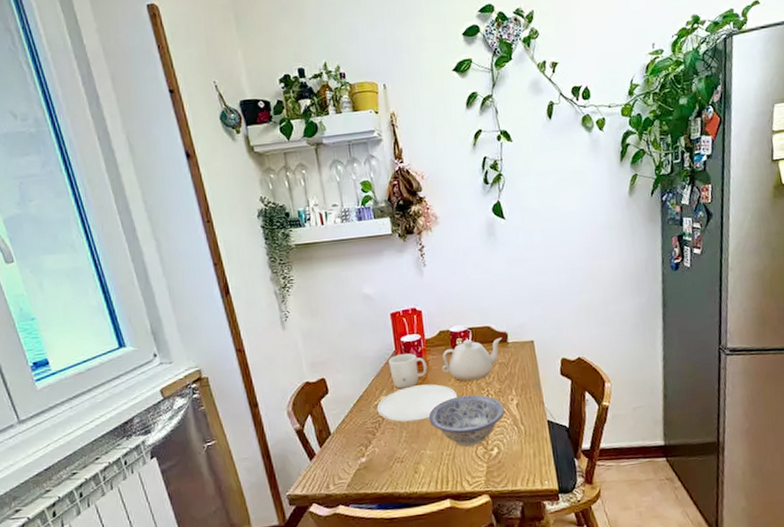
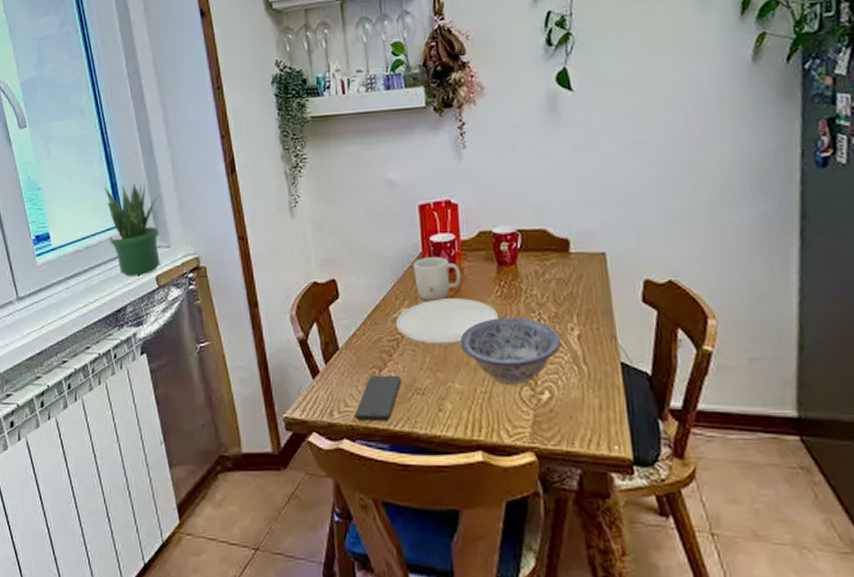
planter: none [102,306,163,393] -> present [105,181,160,277]
smartphone: none [347,449,384,488] -> present [355,375,402,420]
teapot: present [441,337,503,382] -> none [479,245,563,300]

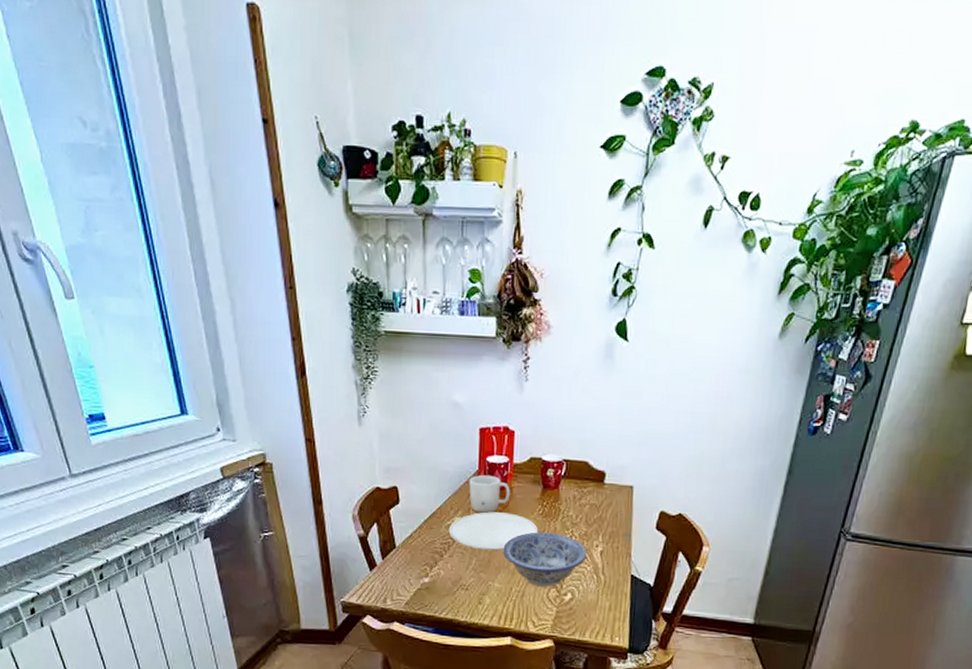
planter: present [105,181,160,277] -> none [166,373,225,466]
smartphone: present [355,375,402,420] -> none [405,571,449,609]

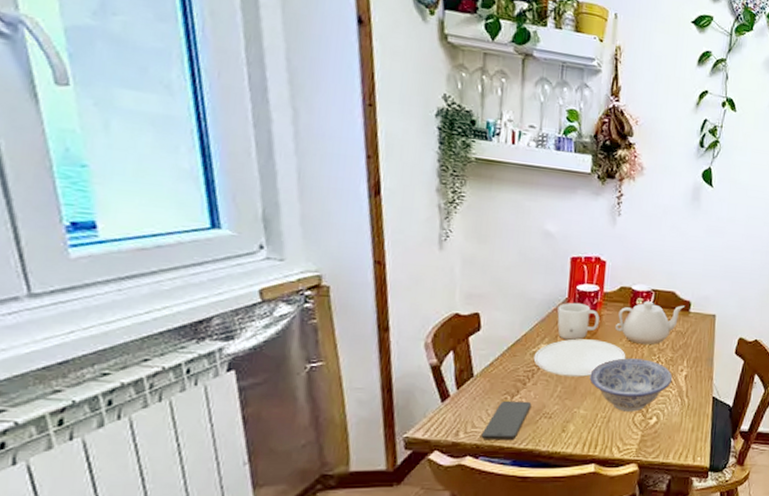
smartphone: none [405,571,449,609] -> present [481,400,532,439]
teapot: none [525,472,600,519] -> present [614,301,686,345]

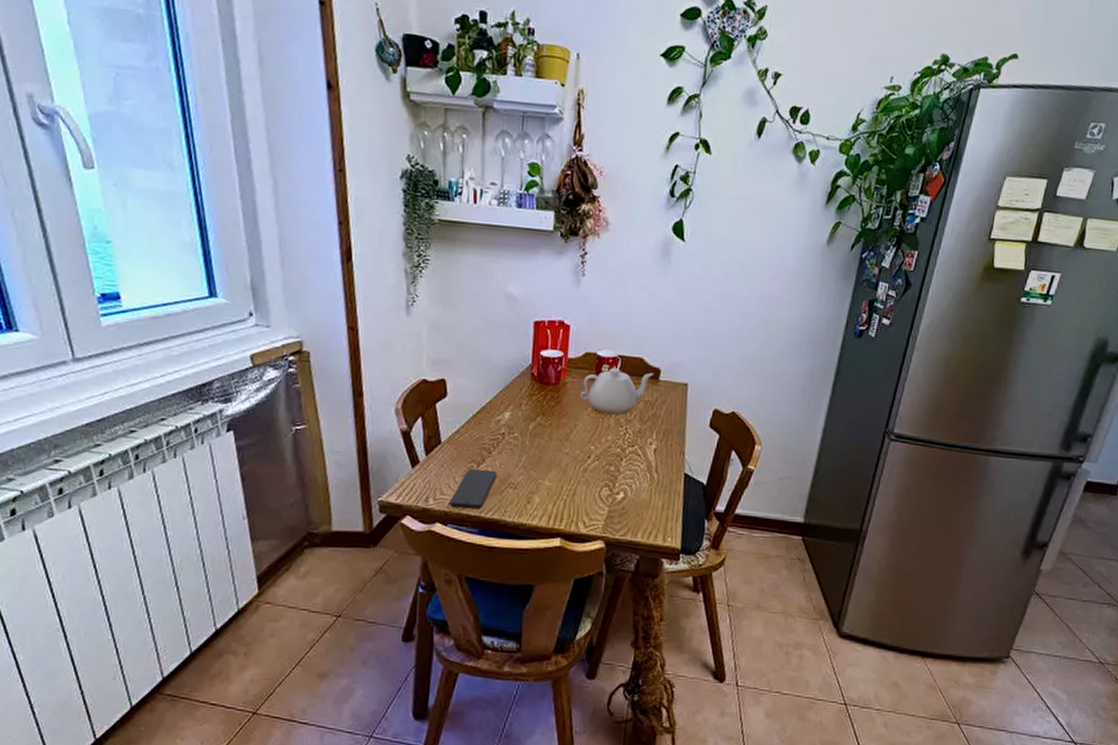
plate: present [533,339,626,377] -> none [498,407,592,447]
mug: present [557,302,600,340] -> none [521,369,564,409]
bowl: present [589,358,673,412] -> none [554,428,641,486]

